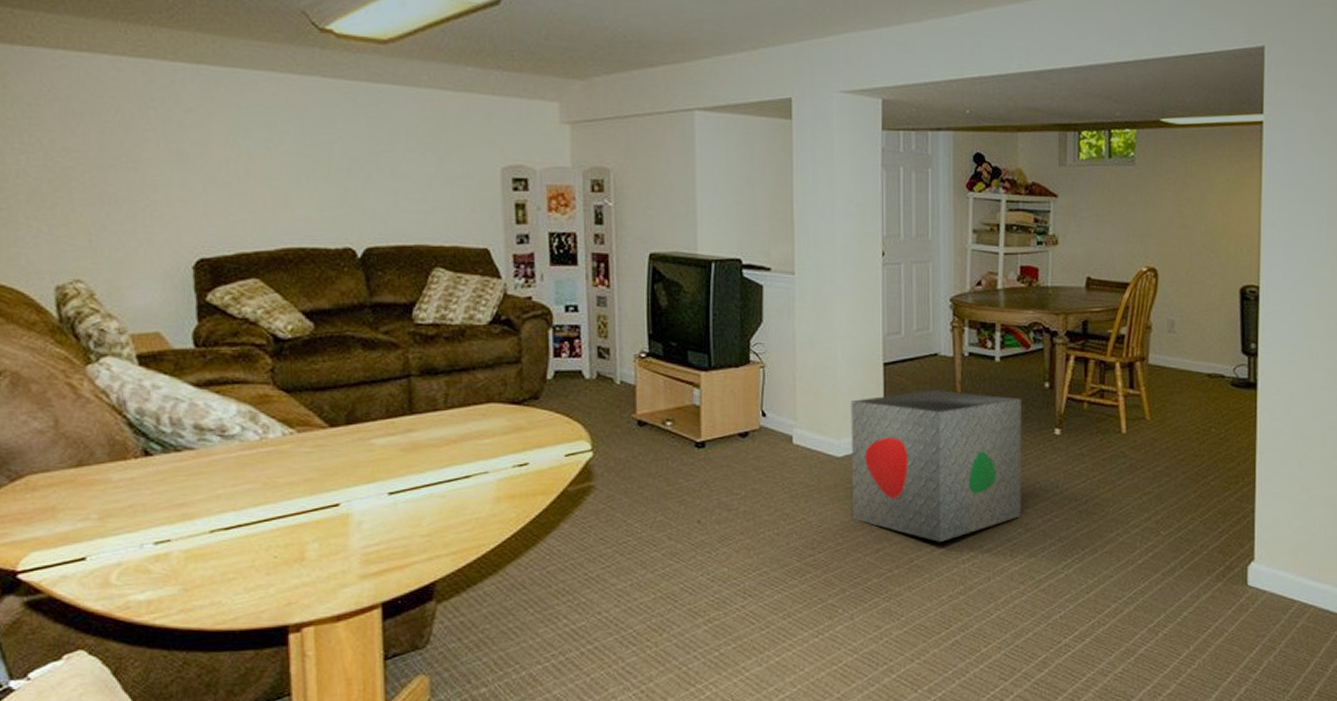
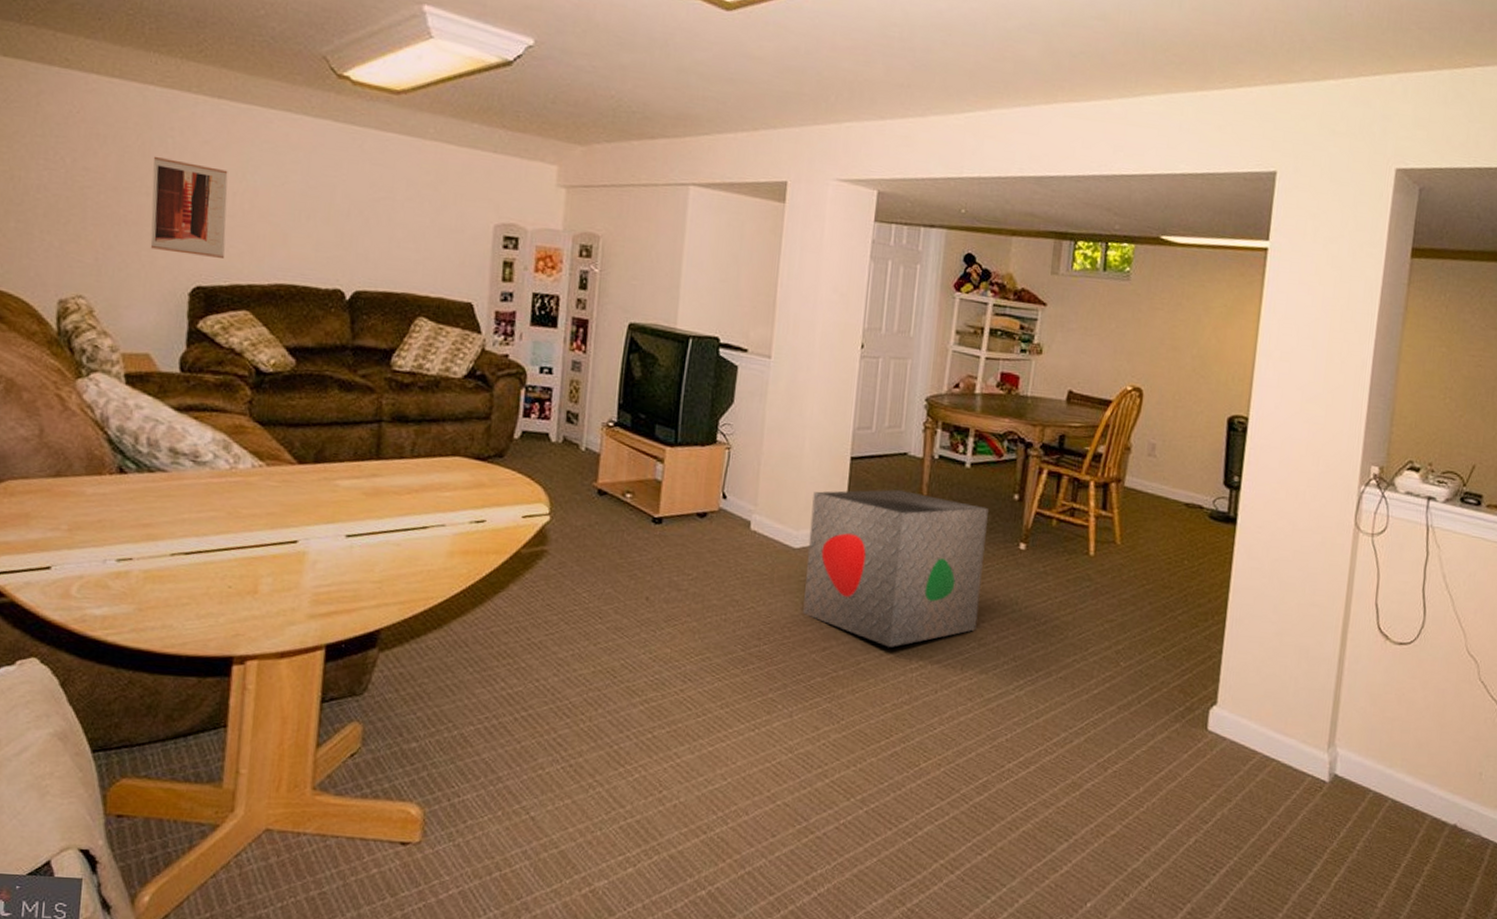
wall art: none [136,129,225,228] -> present [150,156,228,258]

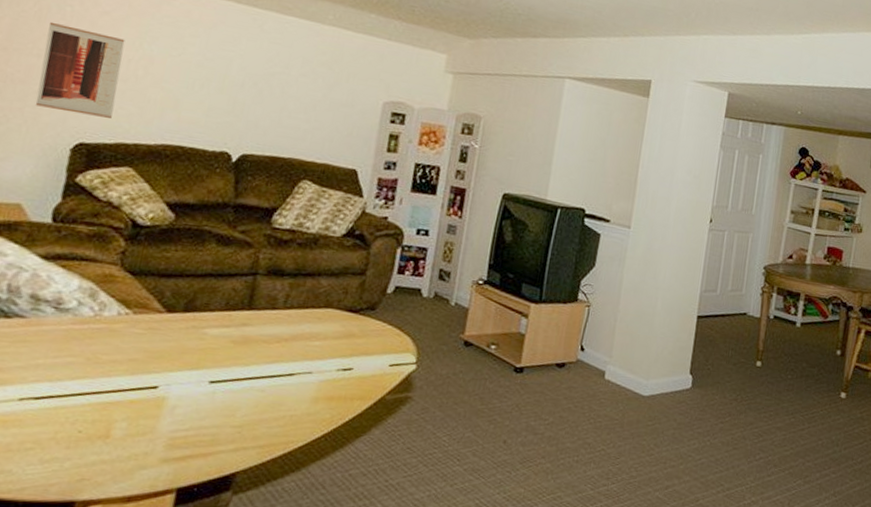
storage bin: present [803,489,989,647] -> none [649,345,815,485]

